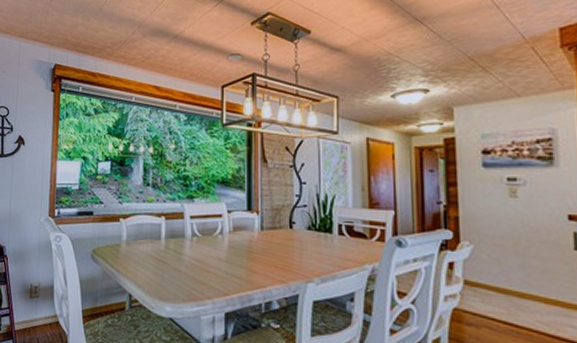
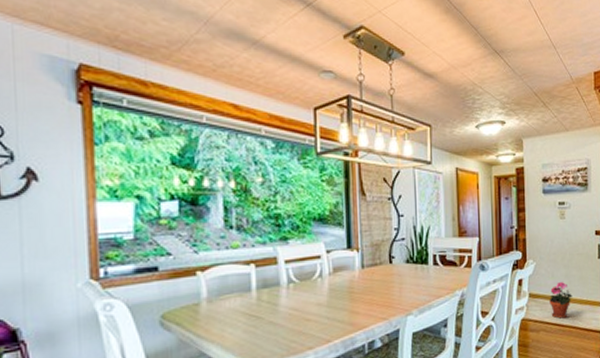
potted plant: none [495,272,532,318] -> present [549,282,573,319]

